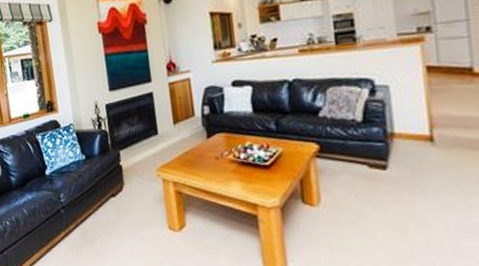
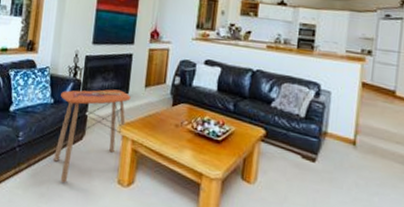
side table: none [90,132,164,236] -> present [53,89,131,183]

